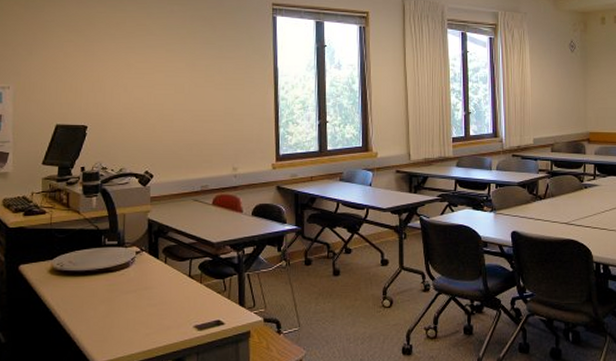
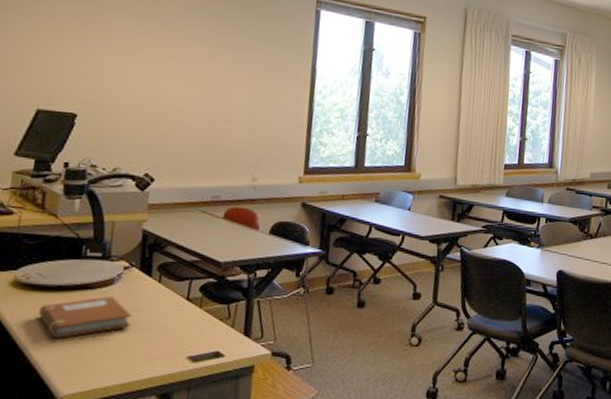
notebook: none [72,278,146,315] -> present [38,296,132,338]

